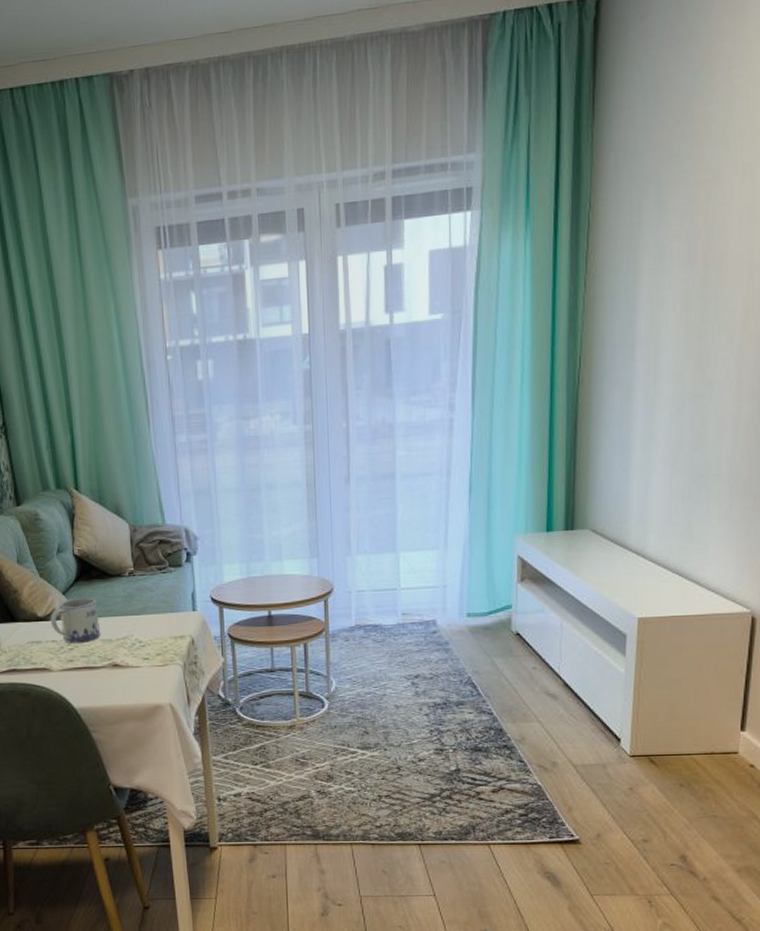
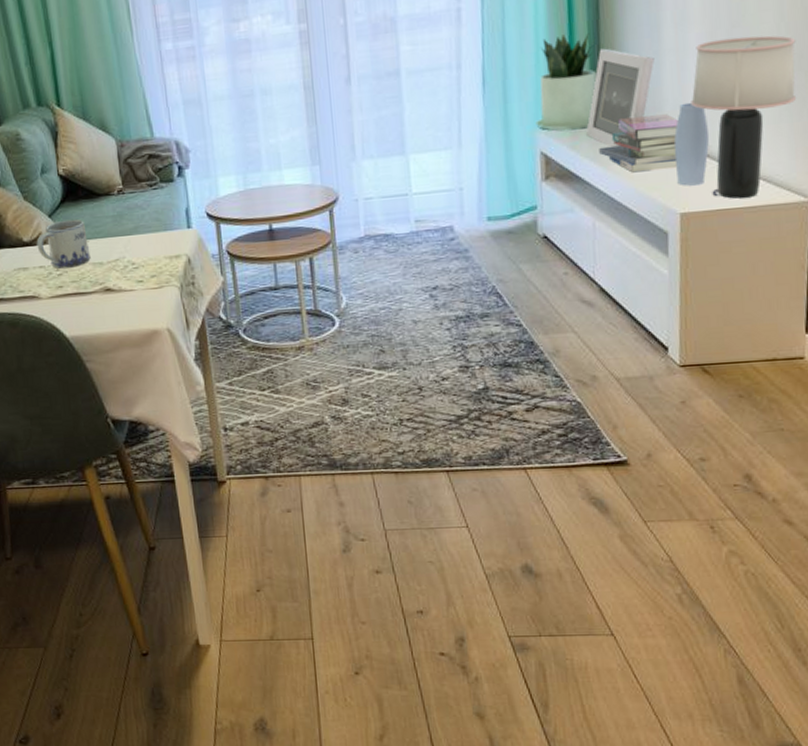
planter: none [515,449,573,538] -> present [535,33,597,131]
picture frame: none [560,463,623,555] -> present [586,48,655,148]
books: none [570,527,641,579] -> present [599,114,679,173]
vase: none [636,517,668,594] -> present [673,102,710,186]
table lamp: none [653,460,748,607] -> present [691,35,796,199]

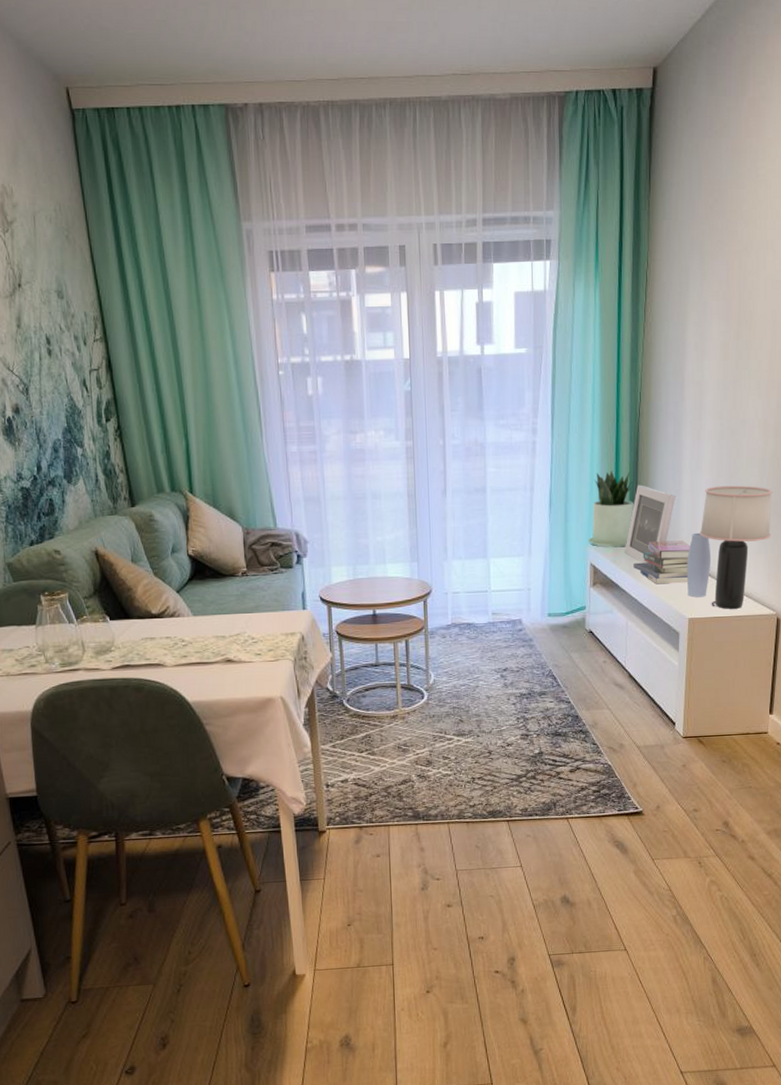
mug: present [36,219,91,270] -> none [164,595,215,641]

